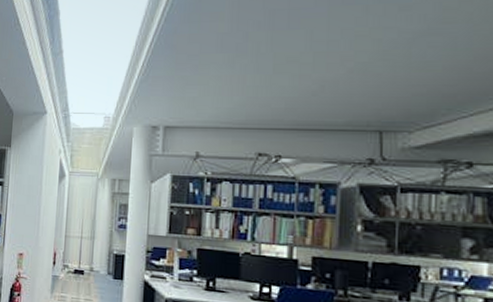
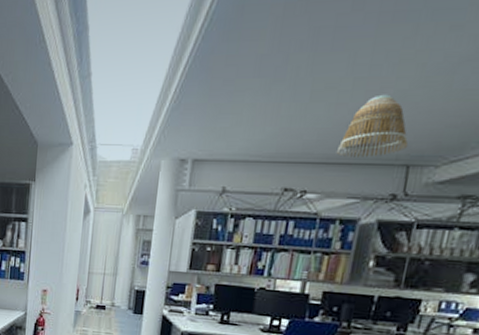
lamp shade: none [306,66,378,124] -> present [336,94,409,158]

